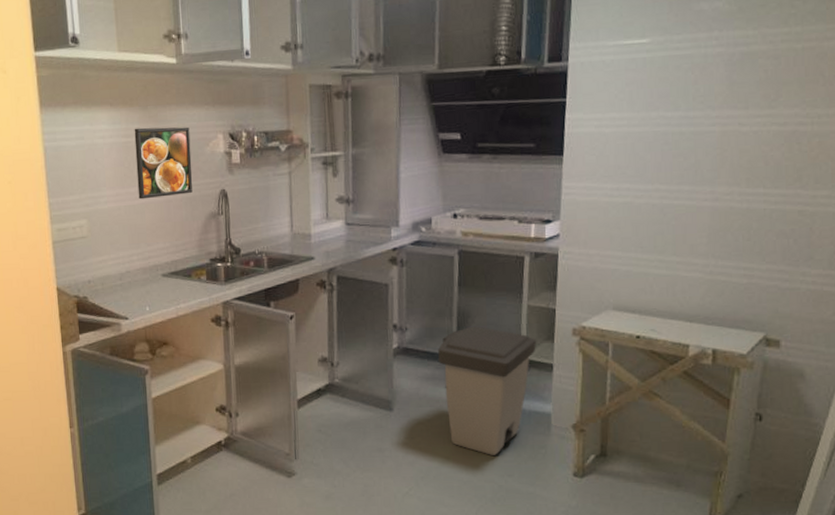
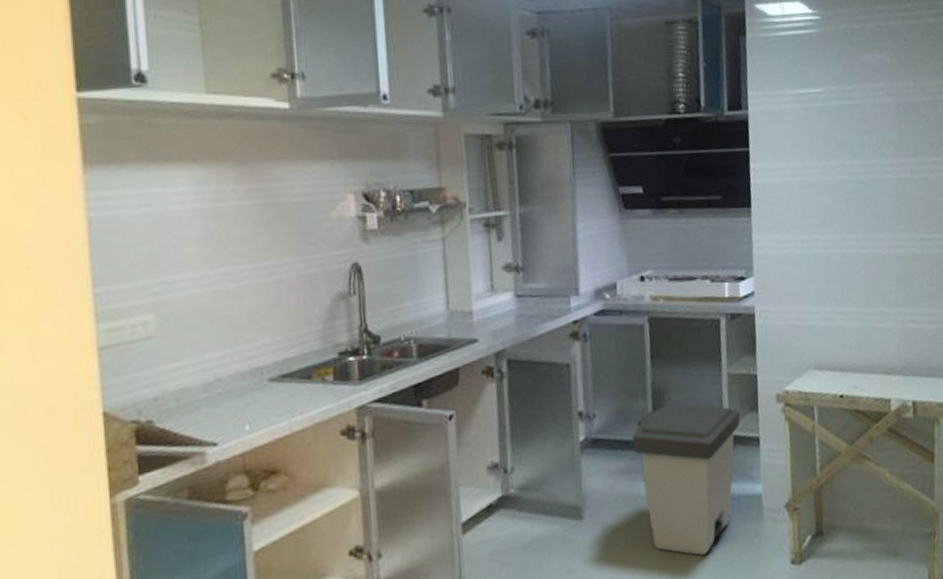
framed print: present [134,127,192,200] -> none [228,186,313,282]

